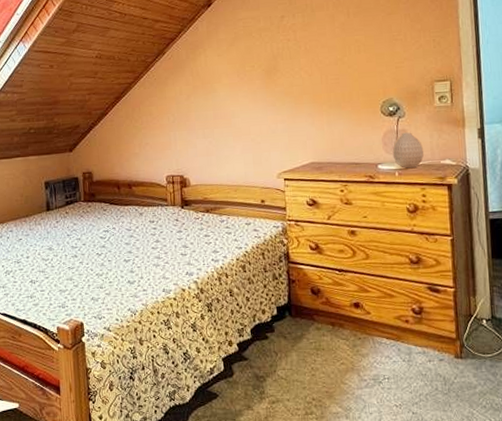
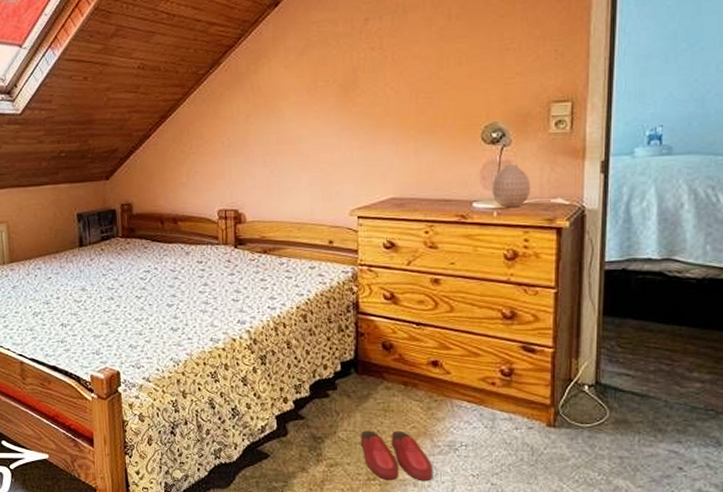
slippers: none [297,367,362,414] -> present [360,431,433,481]

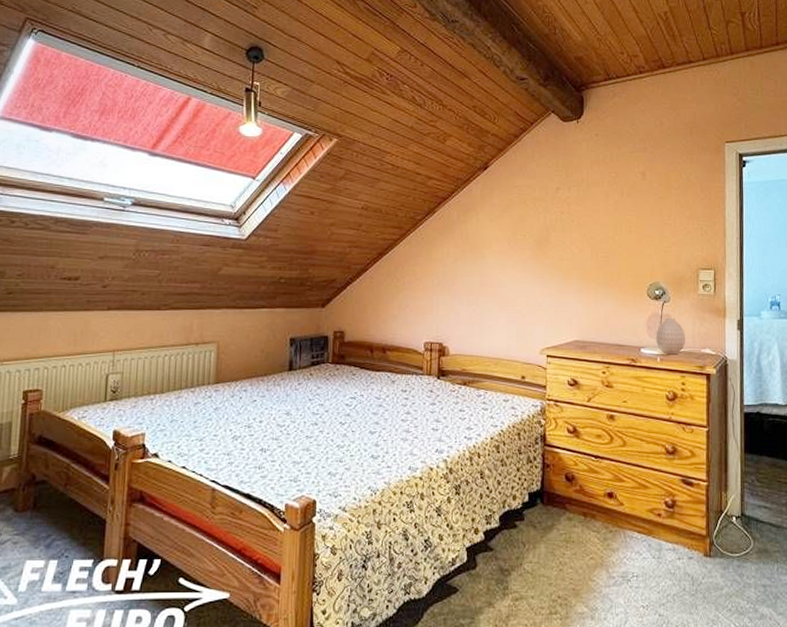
slippers: present [360,431,433,481] -> none [544,562,609,614]

